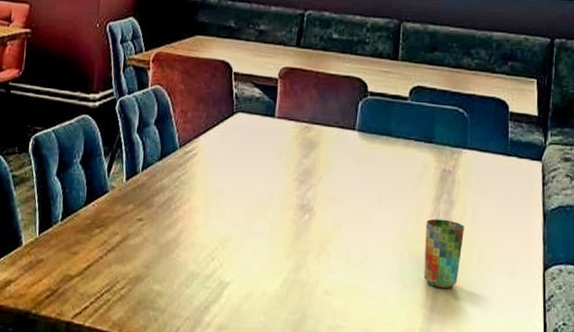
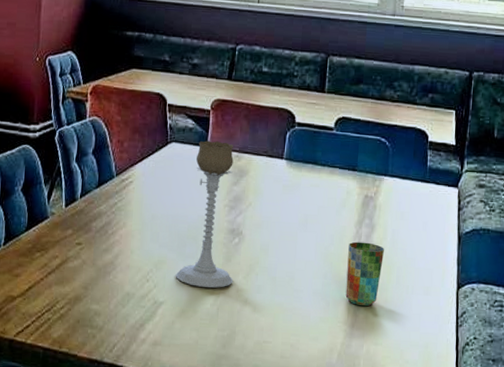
candle holder: none [243,111,304,268] -> present [176,141,234,288]

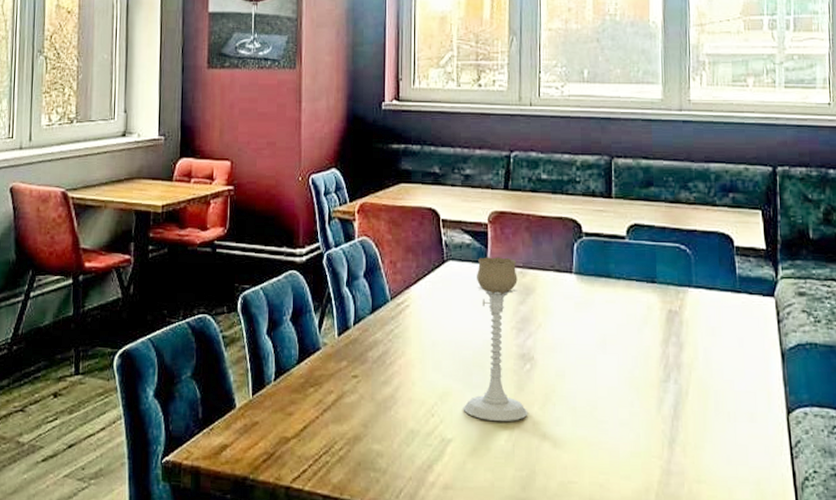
cup: present [345,241,384,307] -> none [655,363,697,438]

